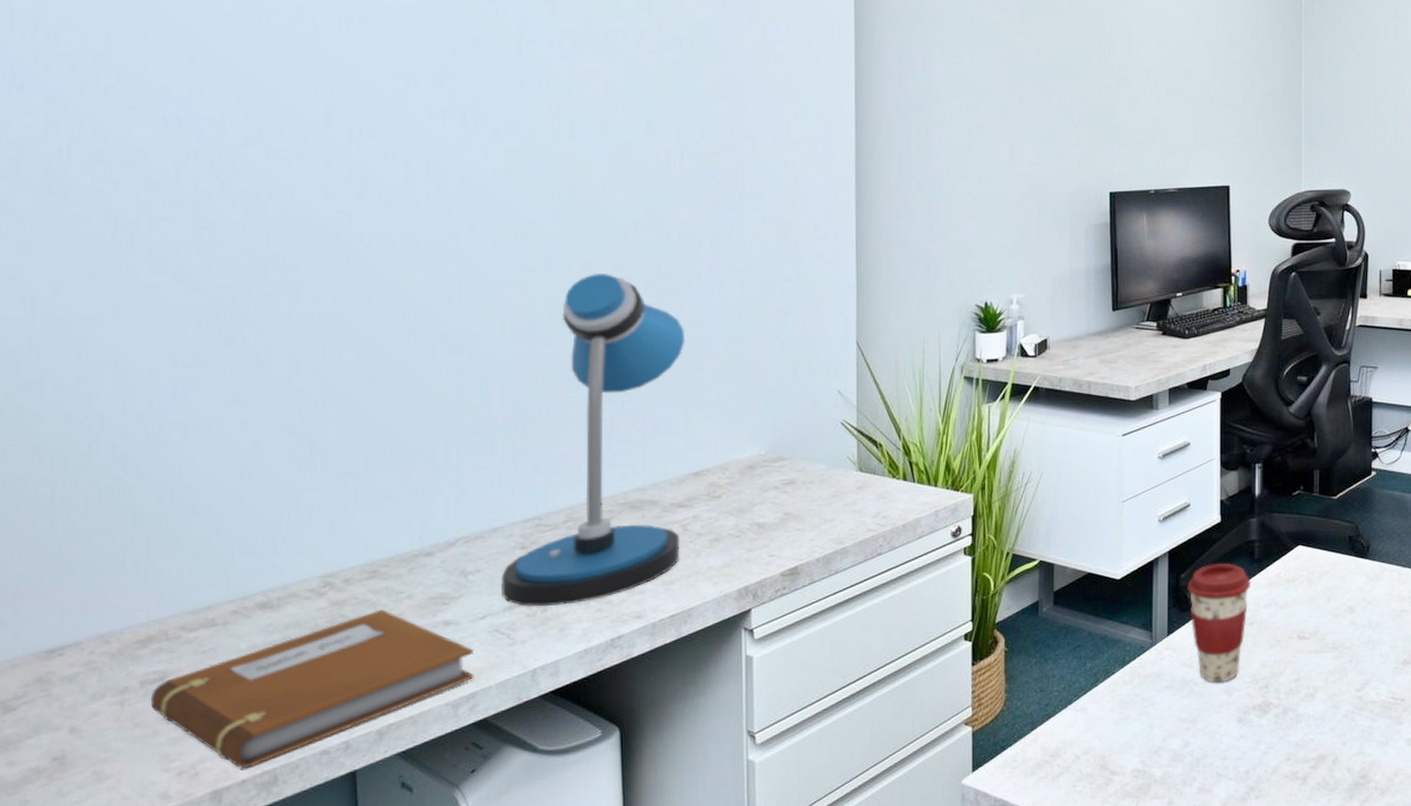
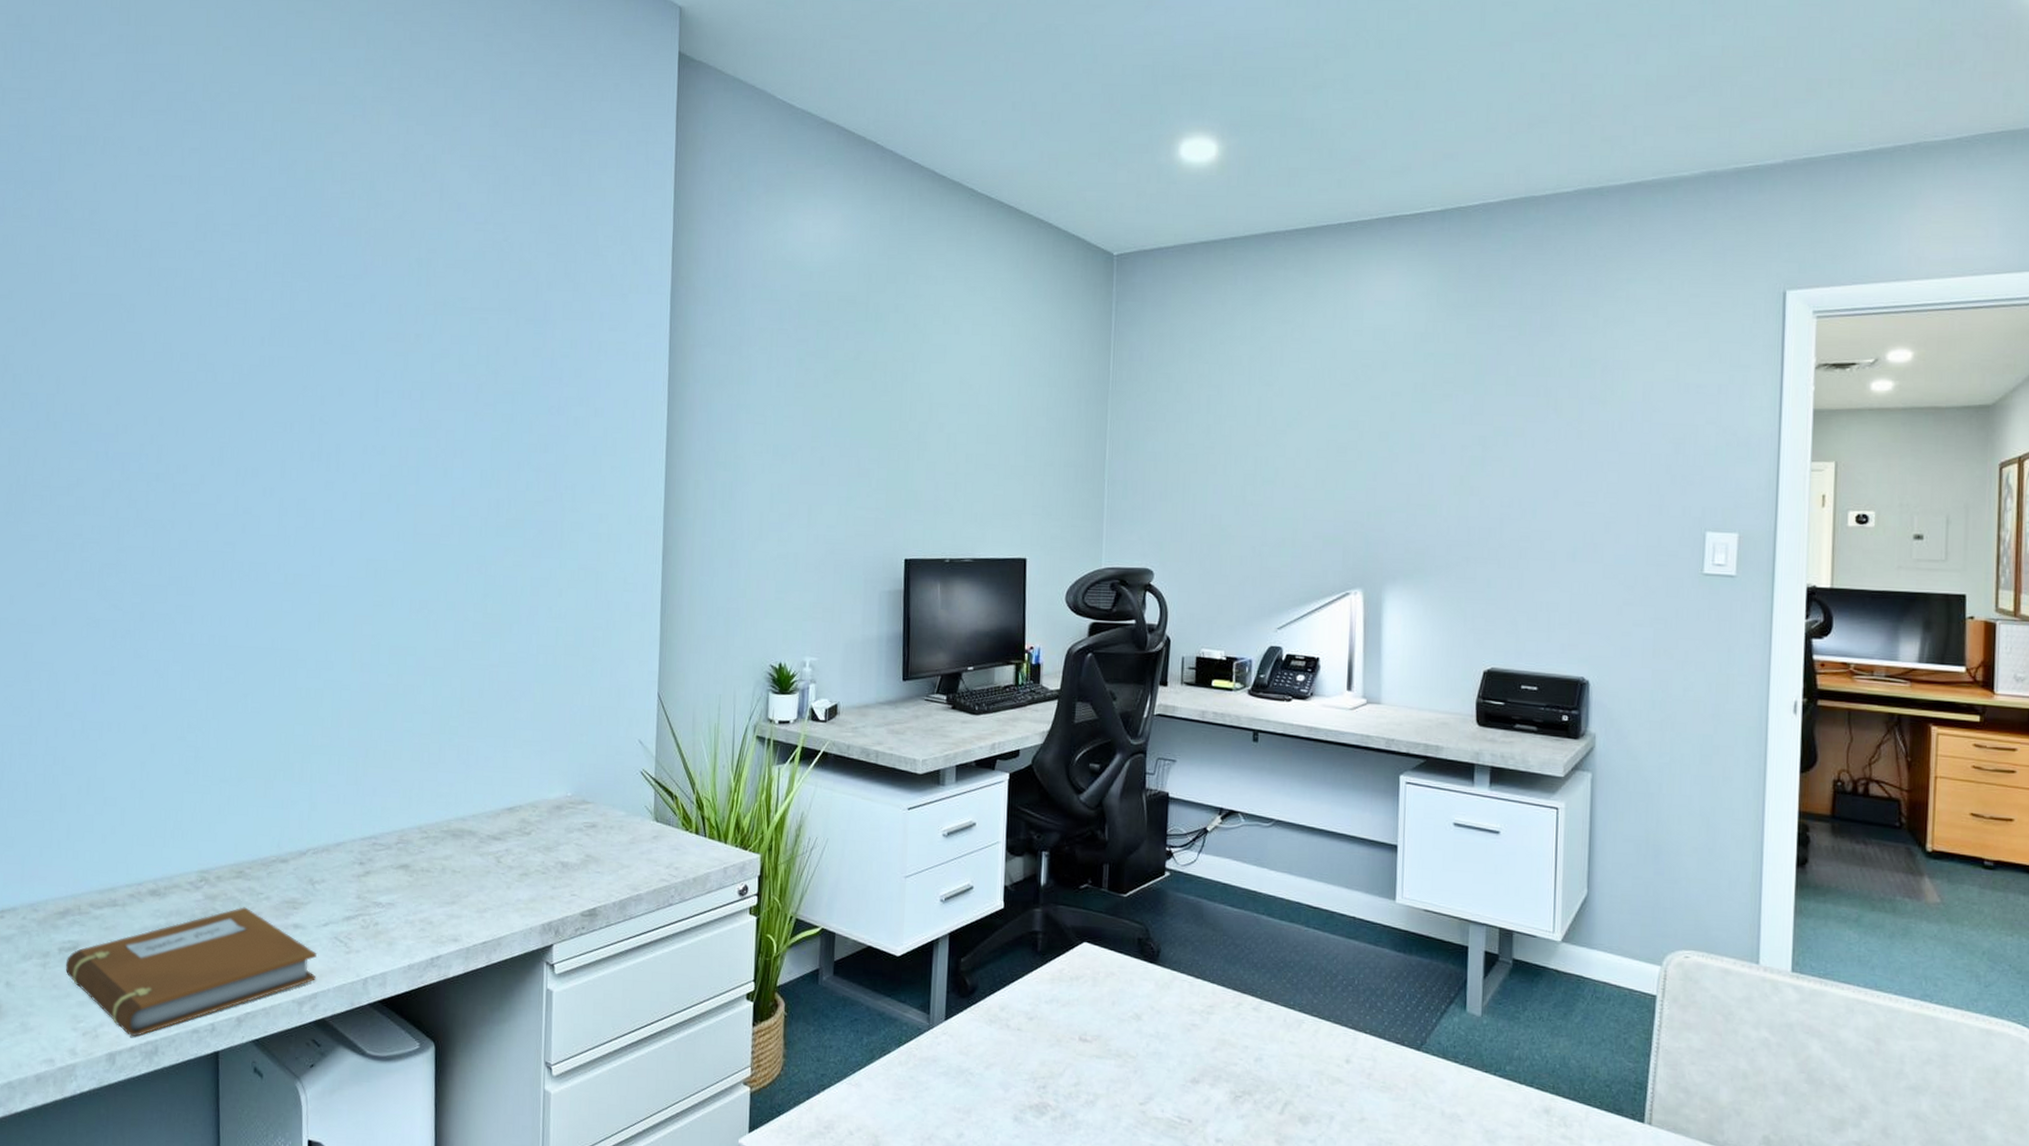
desk lamp: present [502,274,685,607] -> none [342,612,506,922]
coffee cup: present [1187,563,1252,683] -> none [967,951,1034,1076]

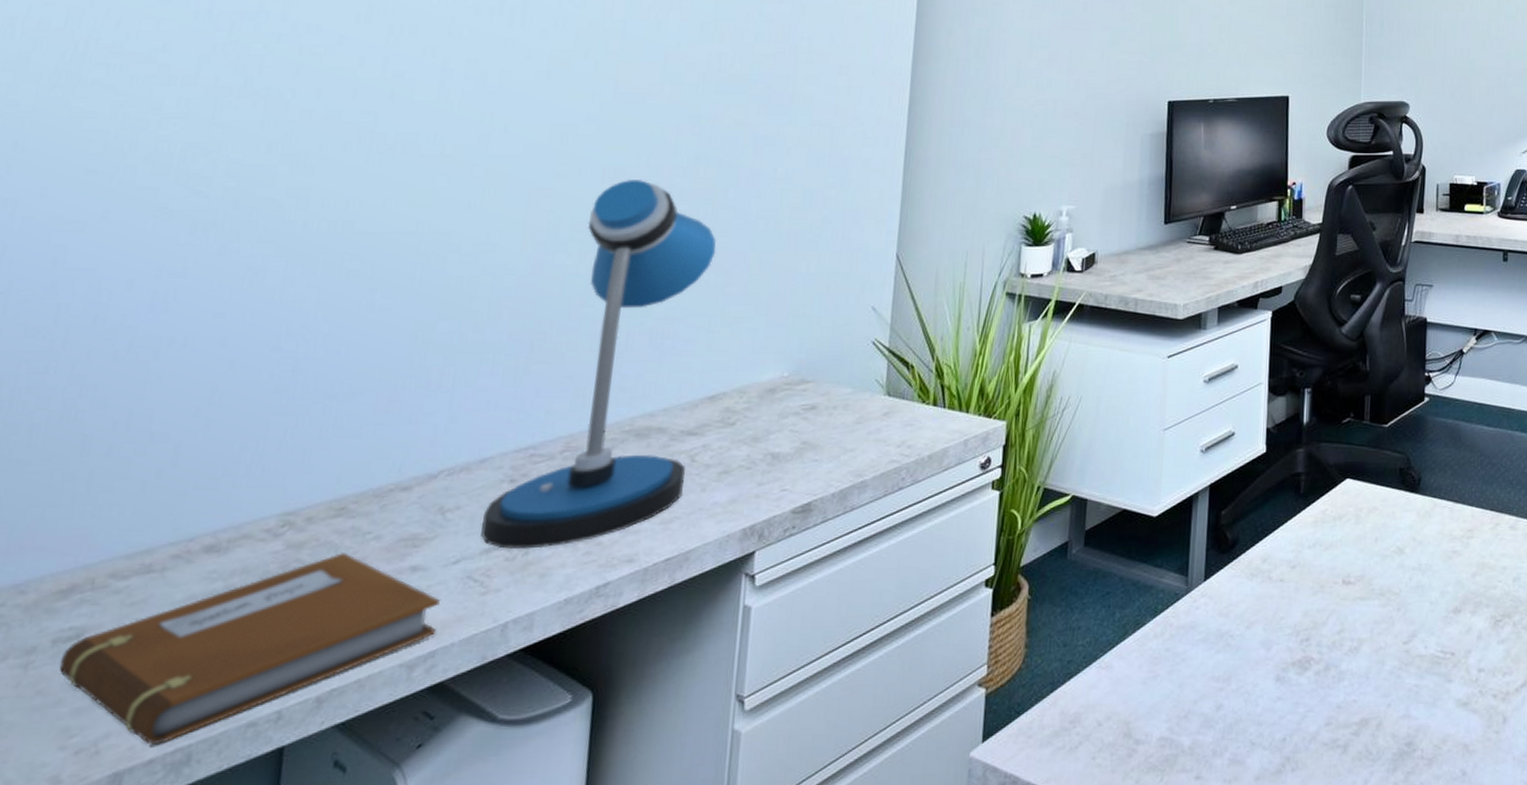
desk lamp: none [342,612,506,922] -> present [481,180,716,550]

